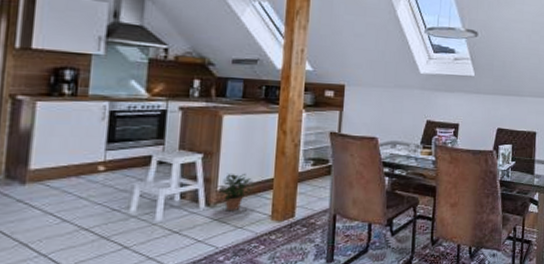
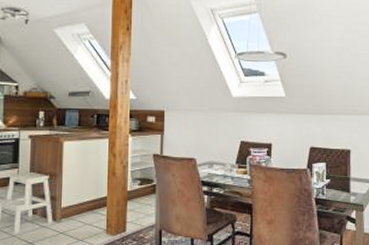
potted plant: present [216,173,256,212] -> none [60,192,93,226]

